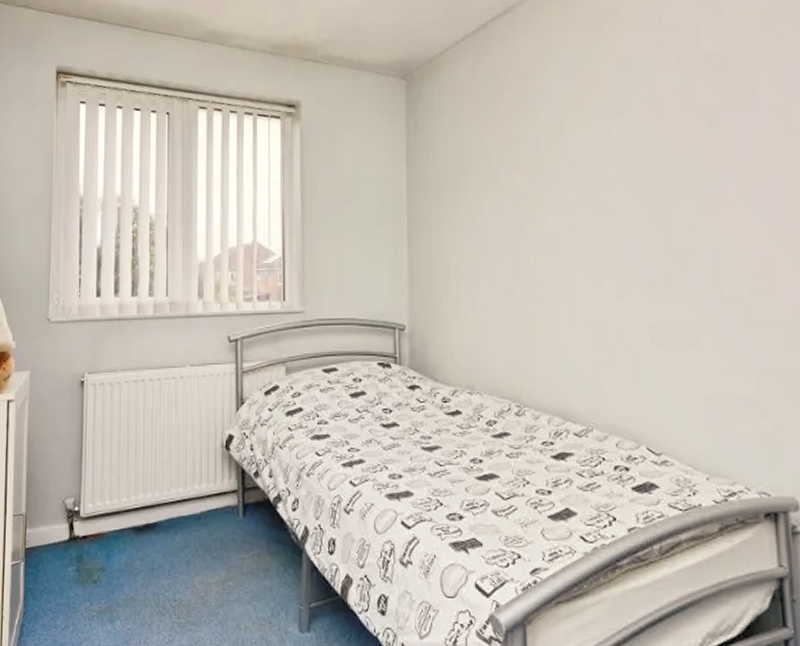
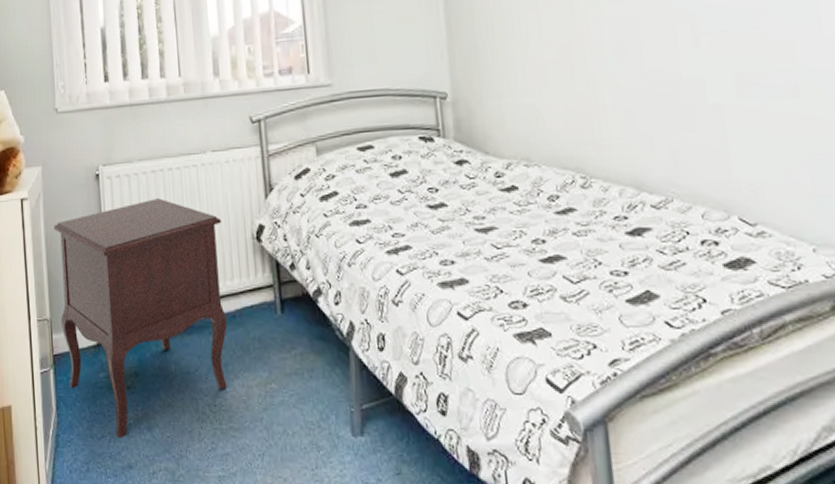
nightstand: none [35,406,195,630] -> present [53,198,228,439]

